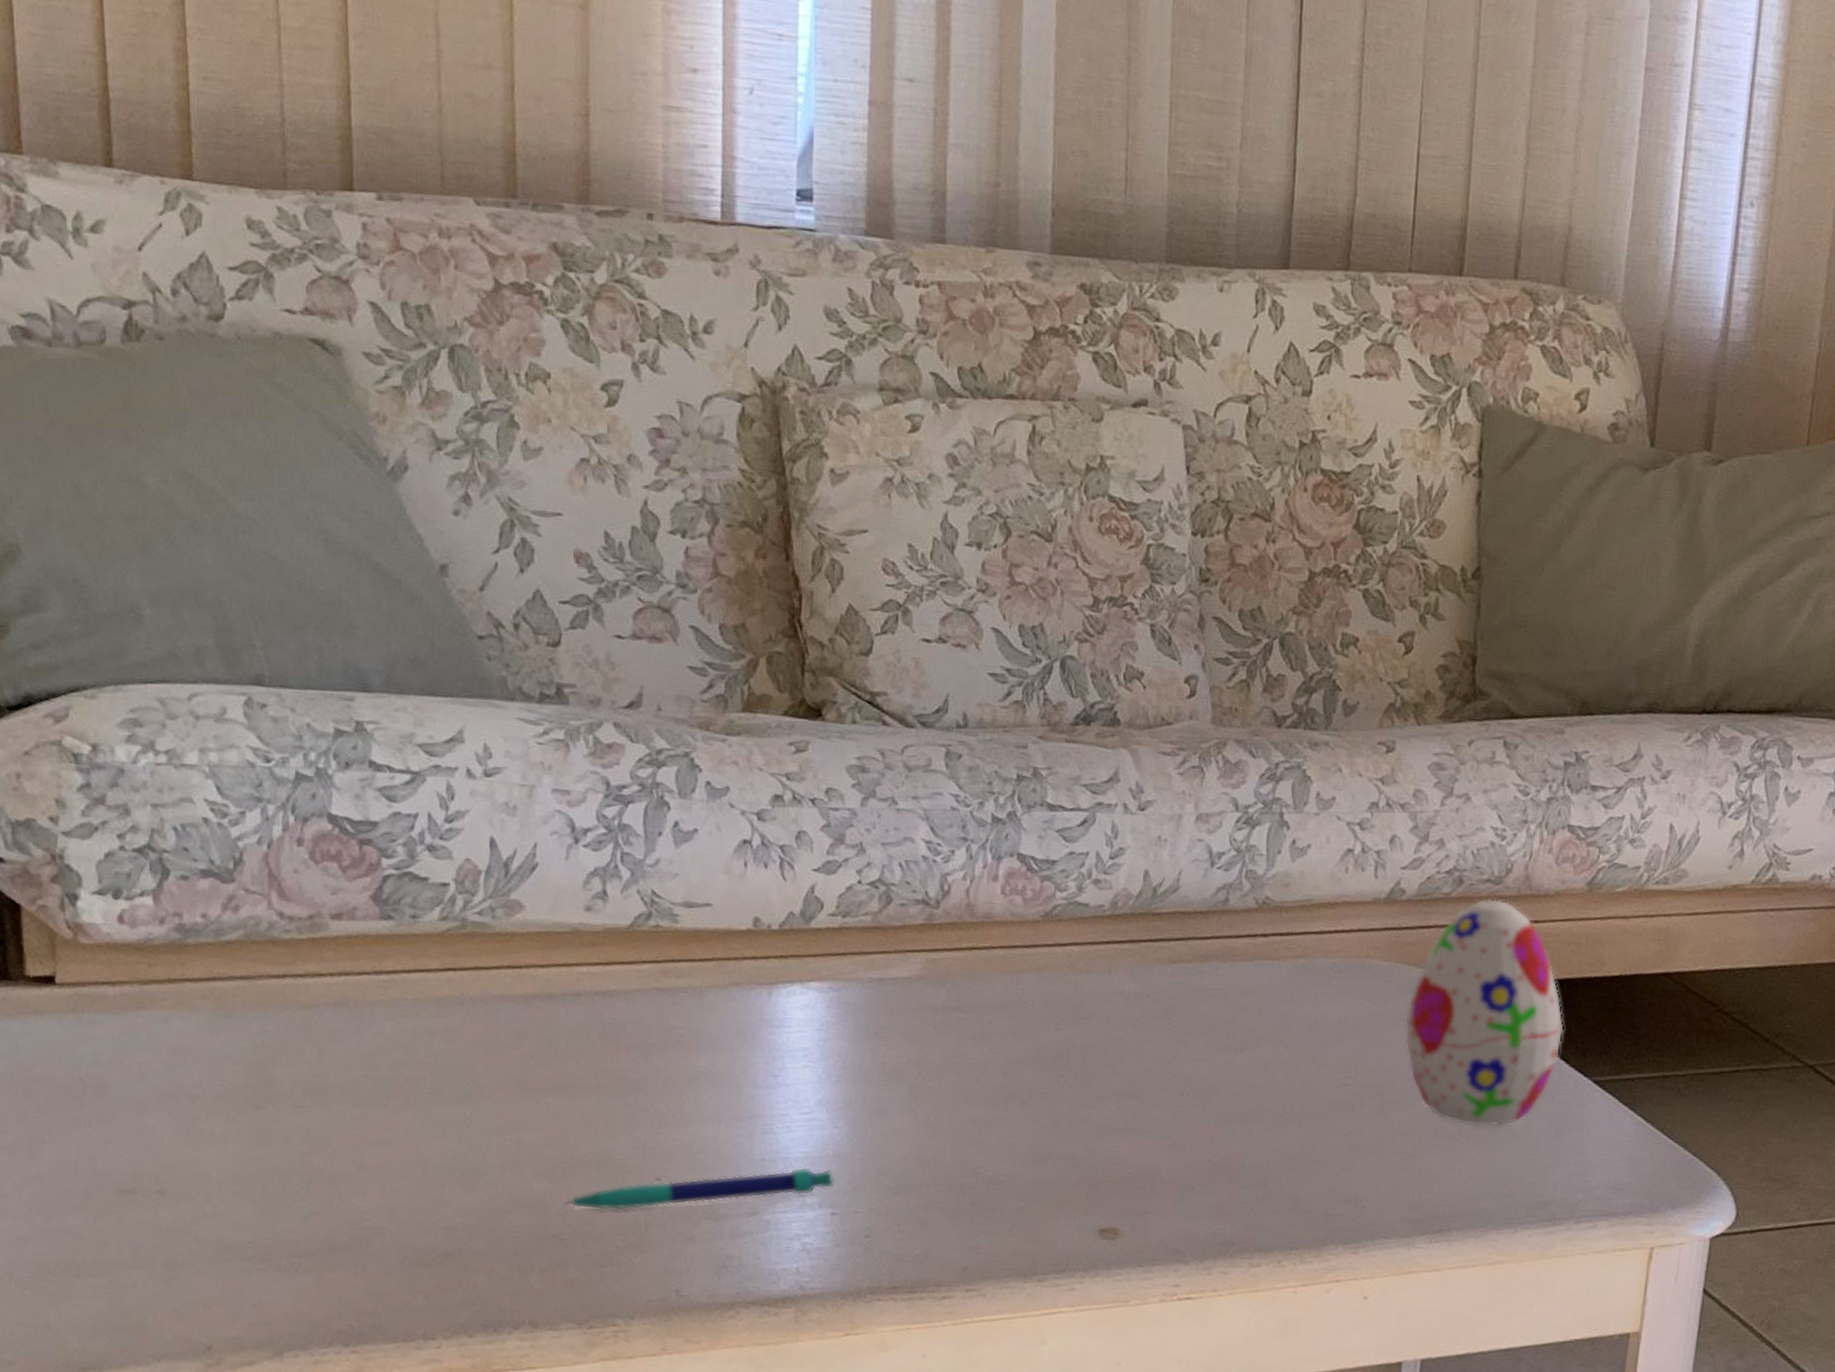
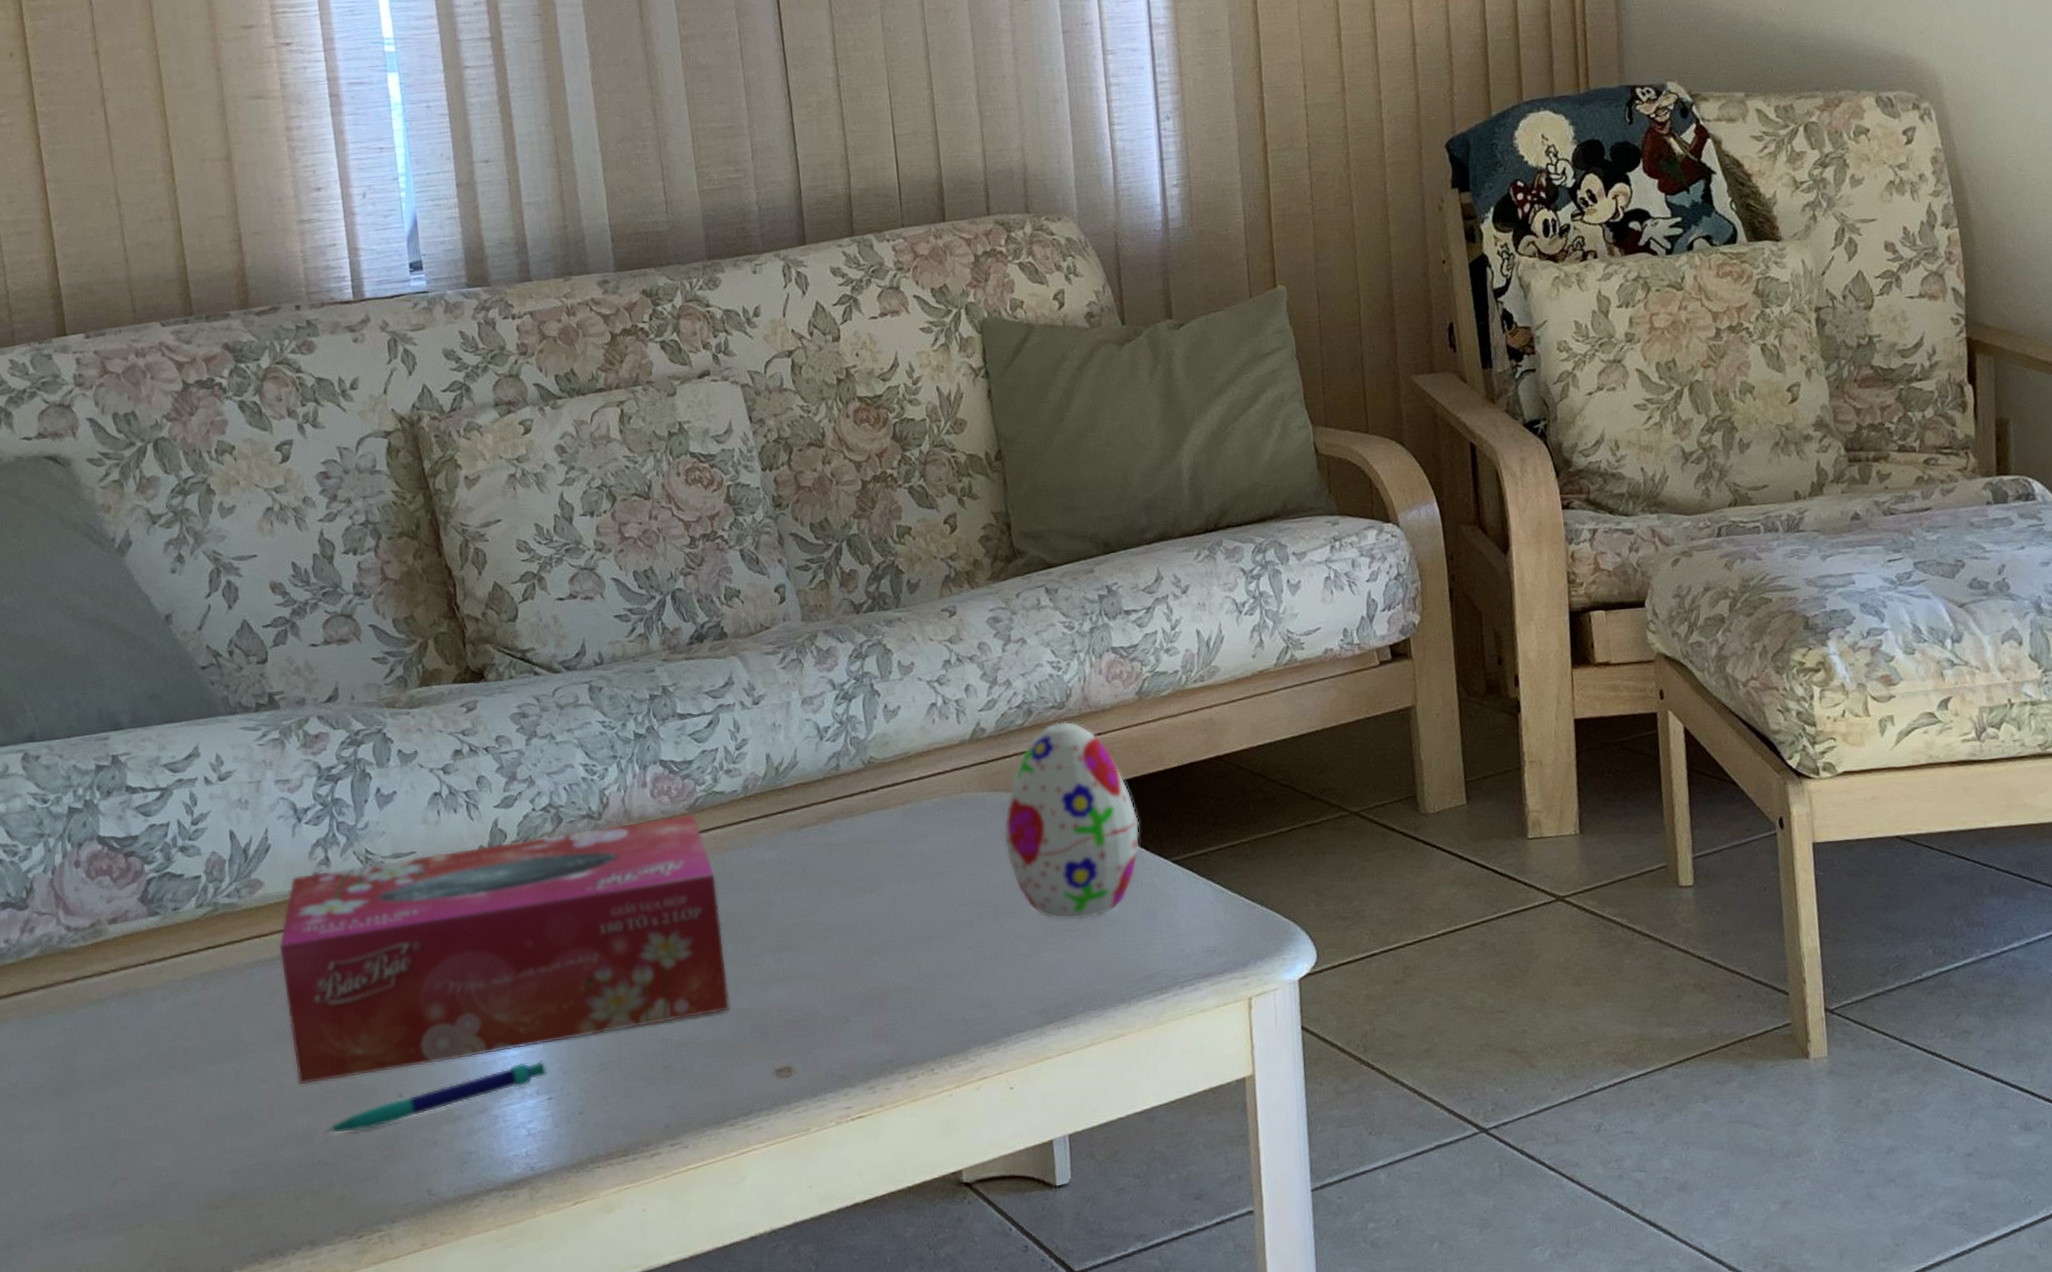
tissue box: none [534,905,1064,1155] -> present [279,814,731,1084]

